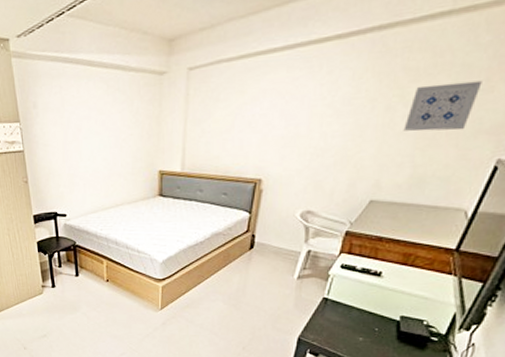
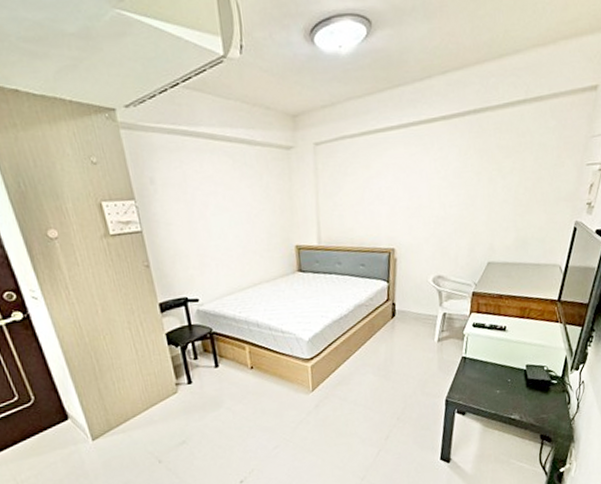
wall art: present [403,80,483,132] -> none [504,157,555,200]

